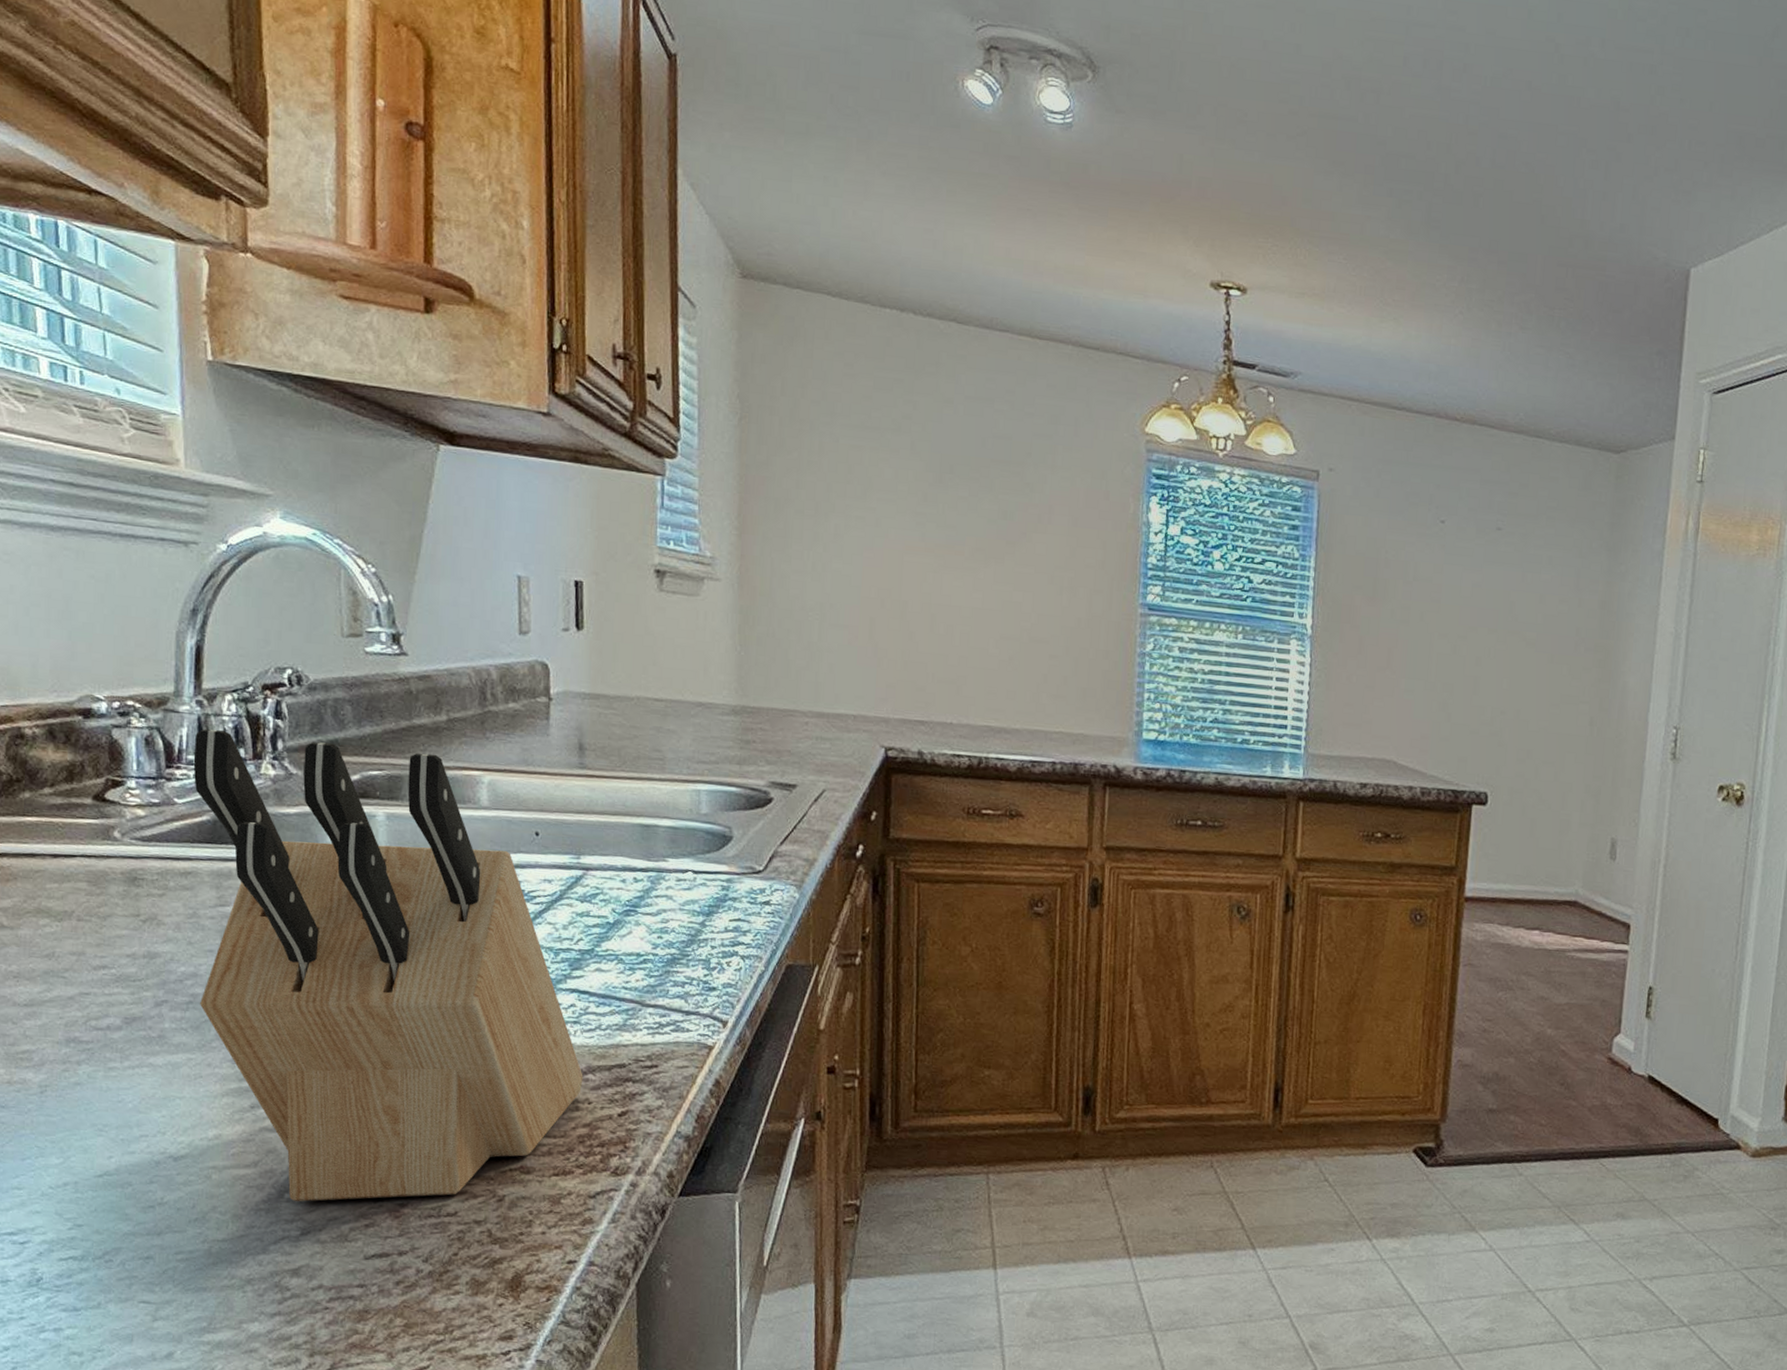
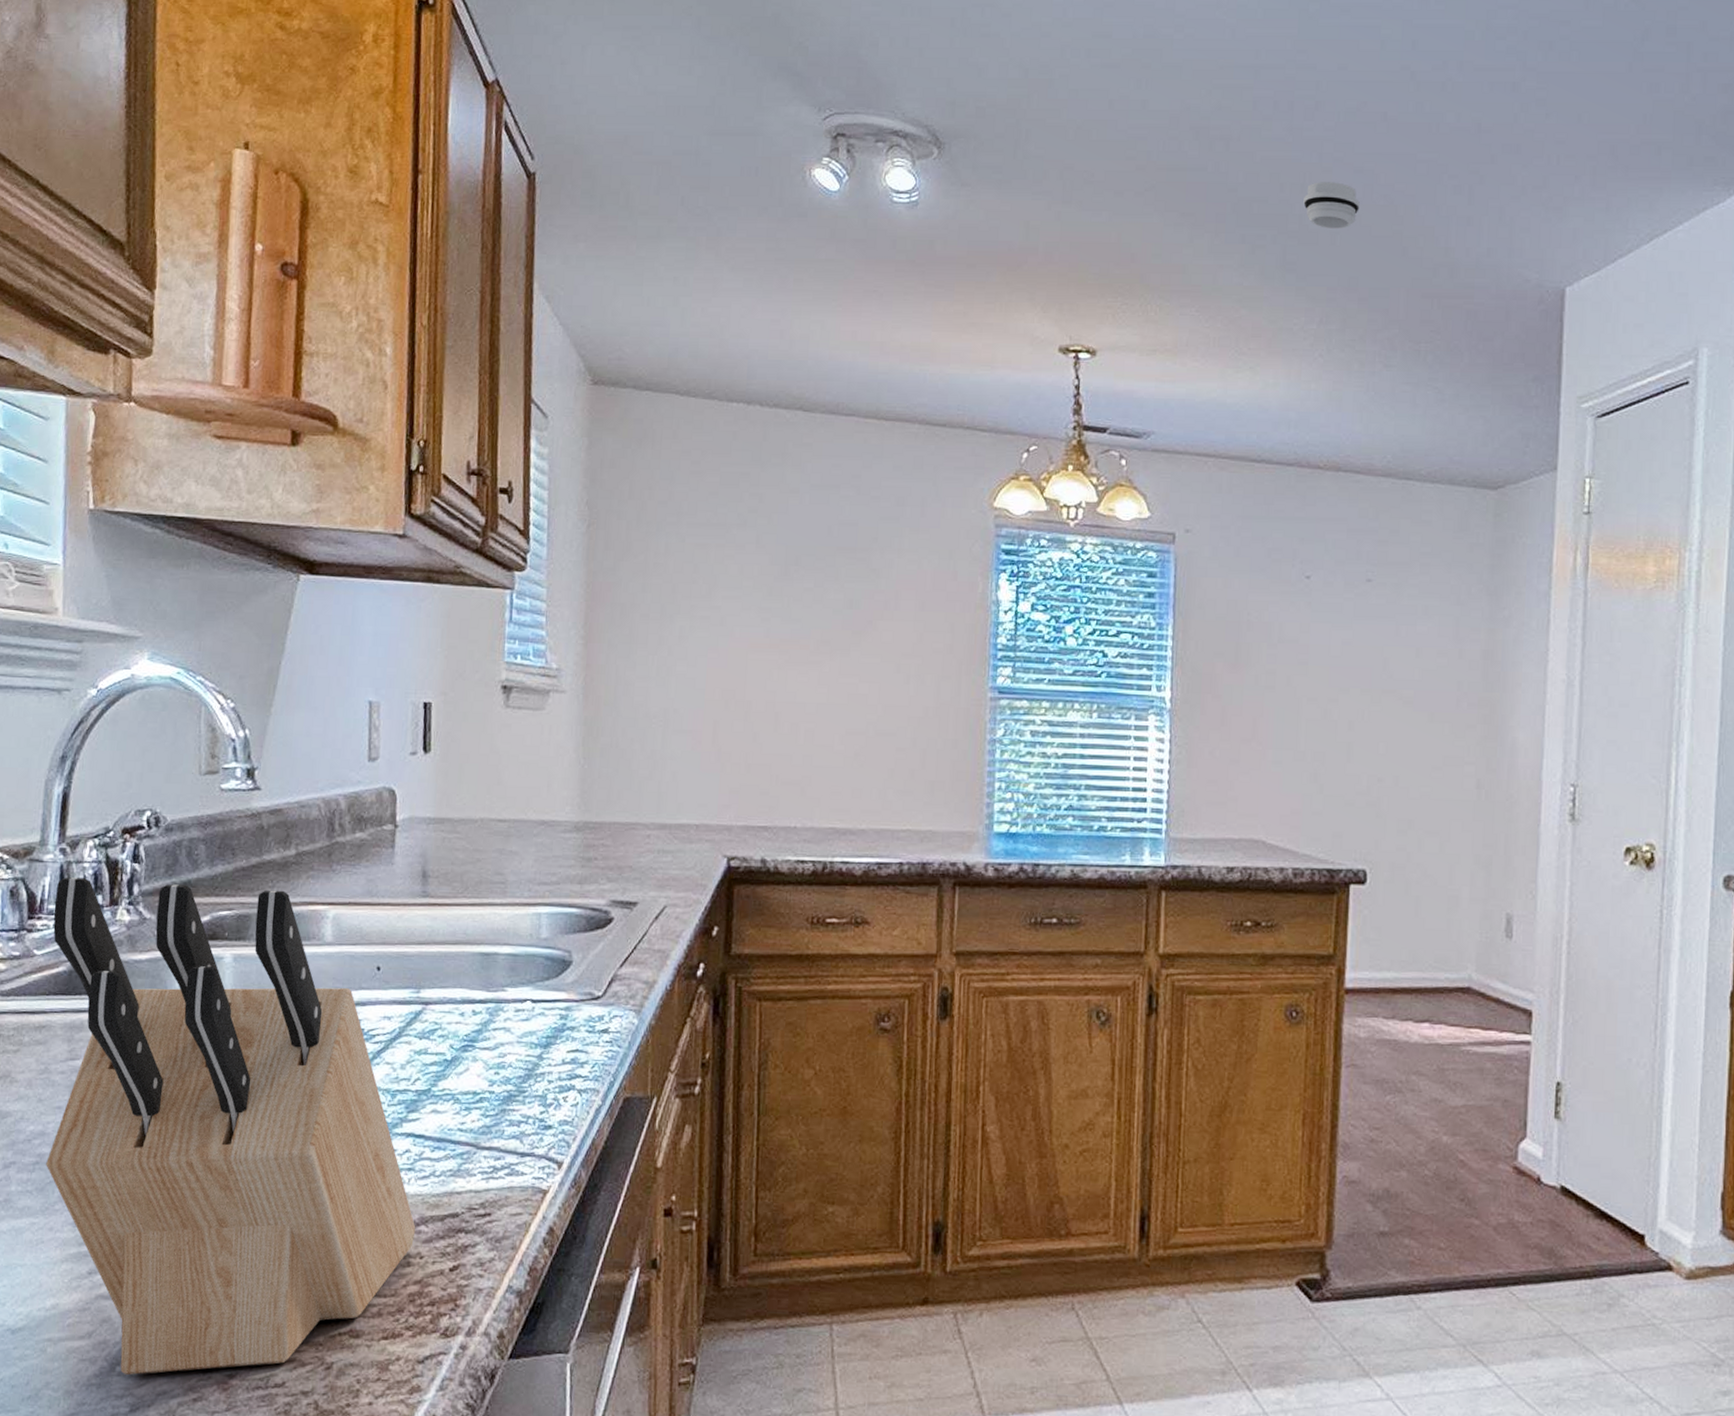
smoke detector: none [1449,143,1503,192] -> present [1303,182,1360,229]

